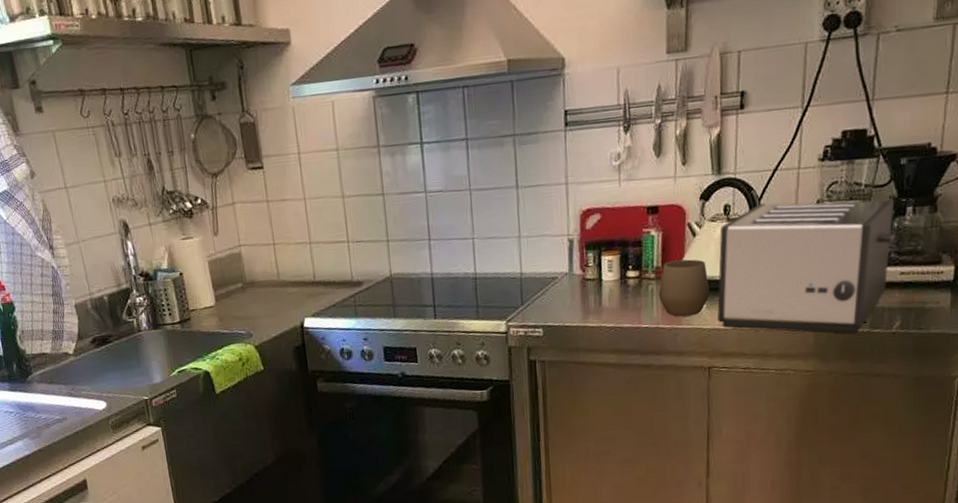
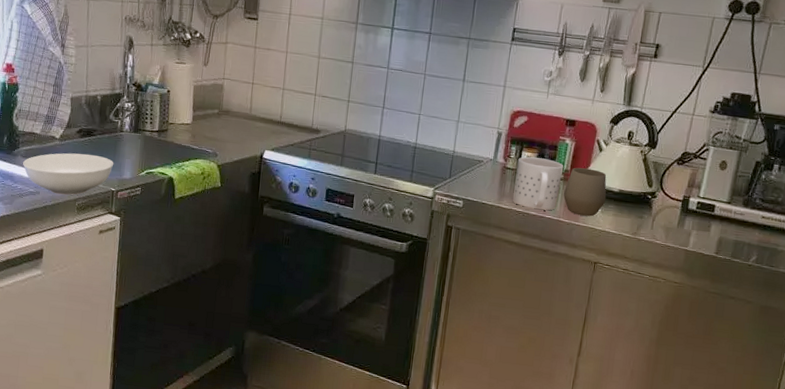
bowl: none [40,363,140,417] -> present [22,153,114,196]
mug: none [598,258,654,322] -> present [512,156,564,211]
toaster: present [717,199,895,335] -> none [609,136,764,260]

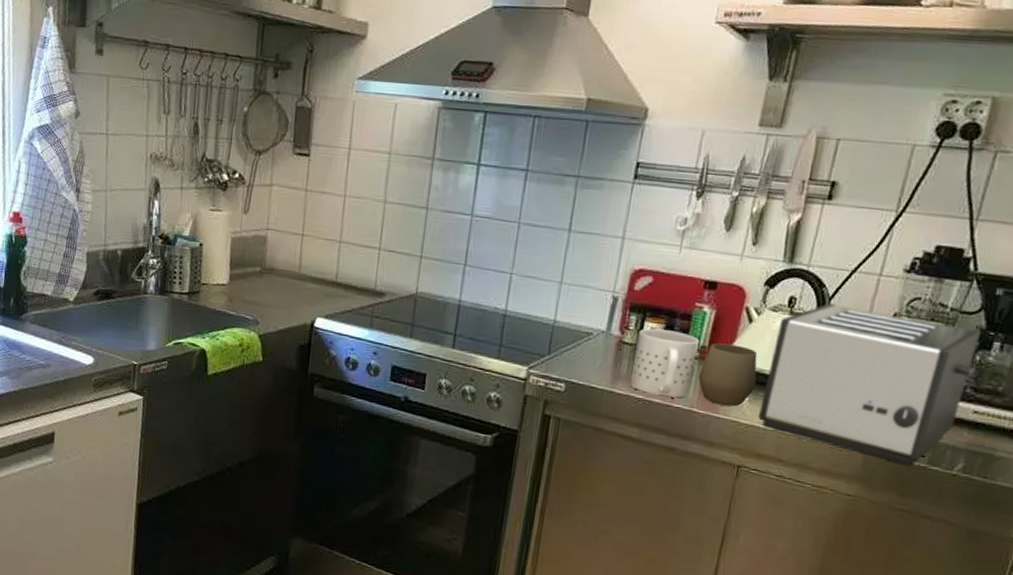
bowl: present [22,153,114,196] -> none [31,318,137,369]
toaster: none [609,136,764,260] -> present [758,303,980,468]

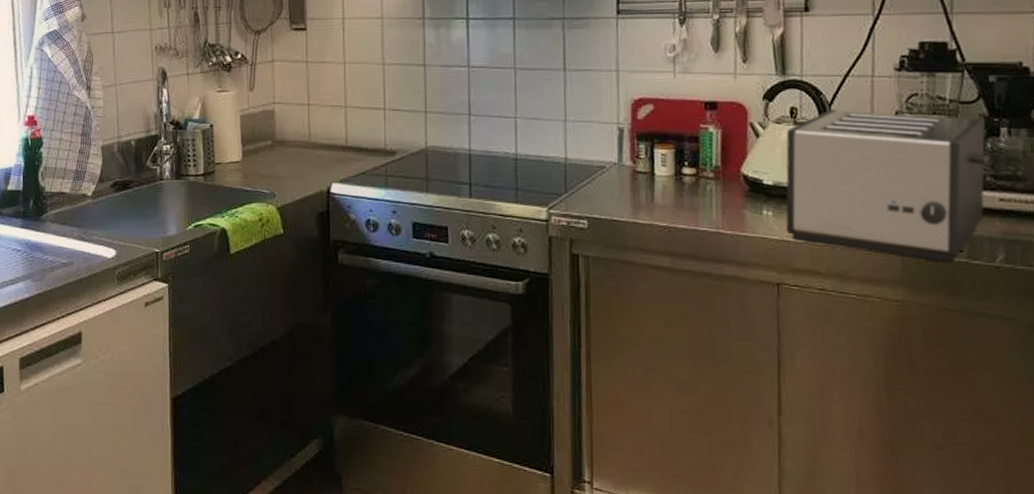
mug: present [629,328,700,398] -> none [650,155,713,221]
cup: present [698,343,758,407] -> none [718,161,777,223]

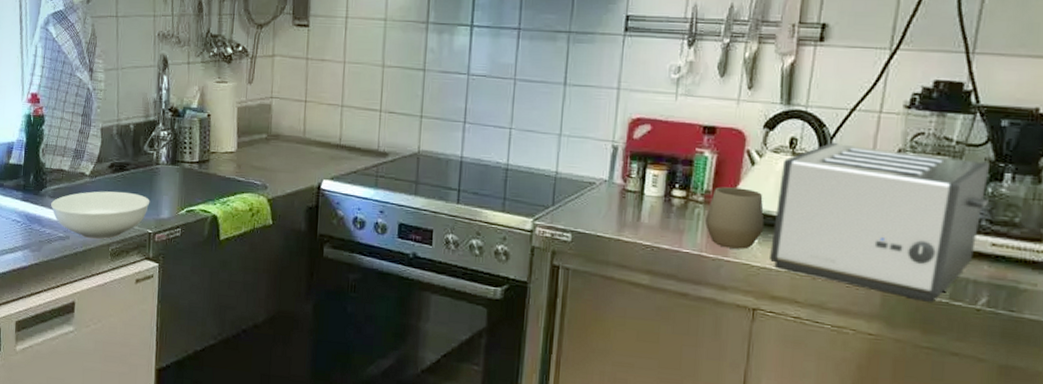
bowl: none [52,210,156,263] -> present [50,191,150,240]
cup: none [718,161,777,223] -> present [705,187,765,250]

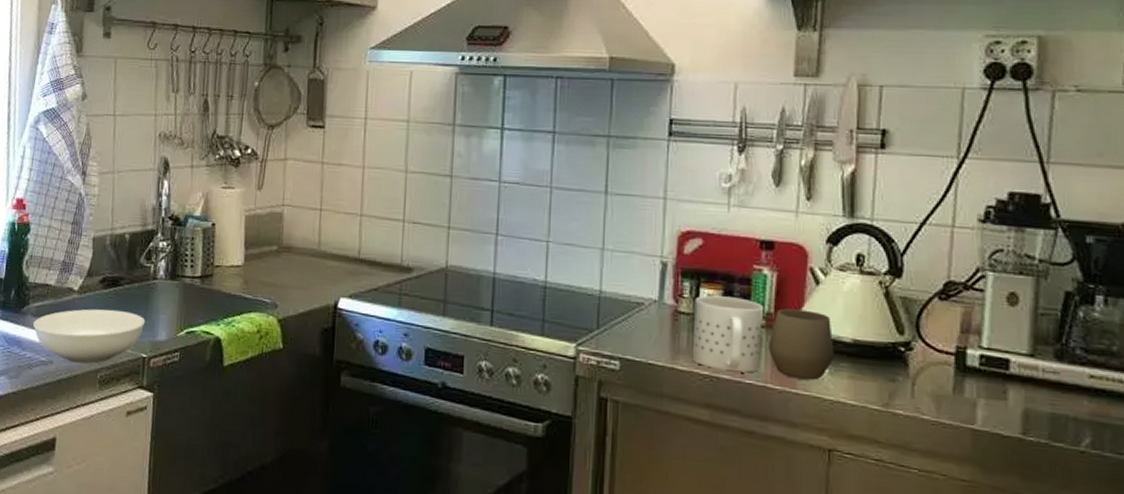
mug: none [636,175,704,243] -> present [692,295,764,373]
toaster: present [770,142,989,304] -> none [843,259,1081,445]

